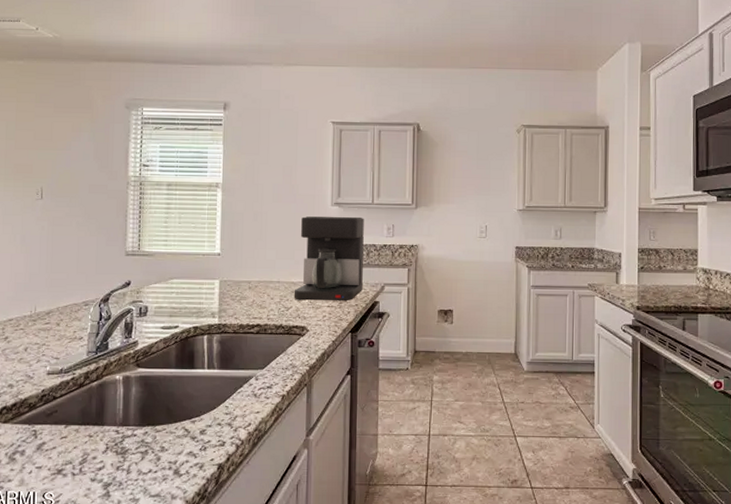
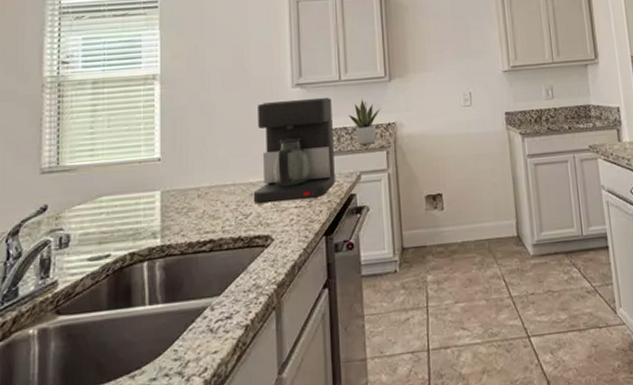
potted plant: none [378,222,406,261] -> present [349,99,381,145]

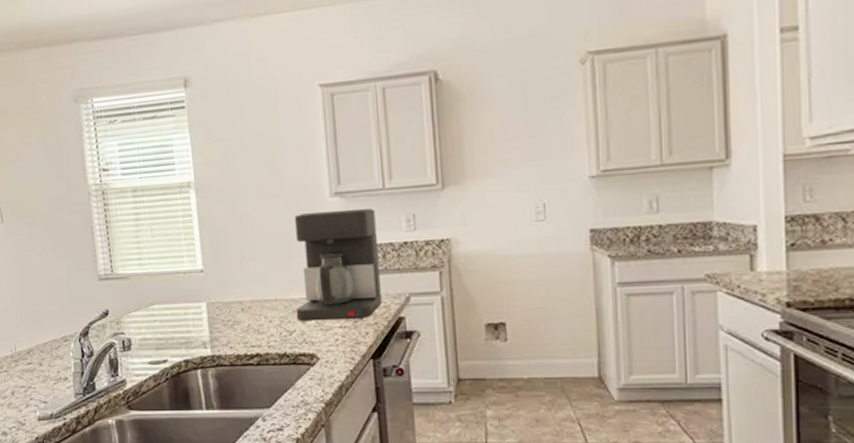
potted plant: present [349,99,381,145] -> none [395,211,433,263]

